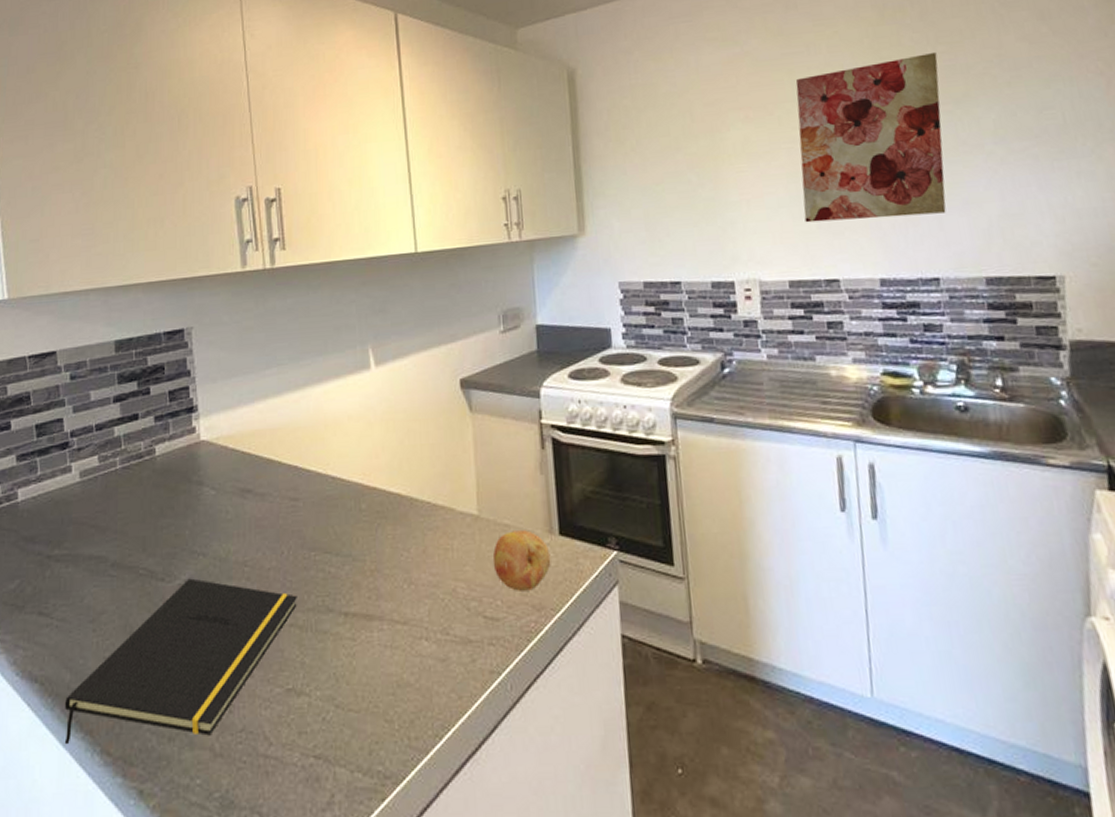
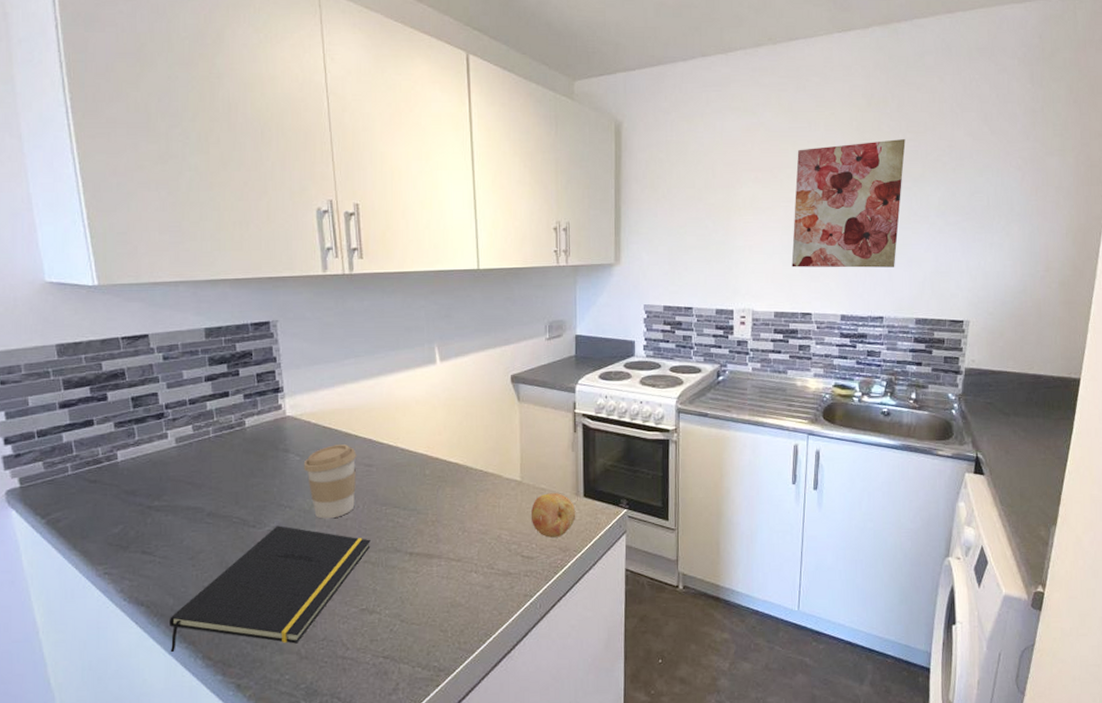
coffee cup: none [219,473,280,569] -> present [303,444,357,519]

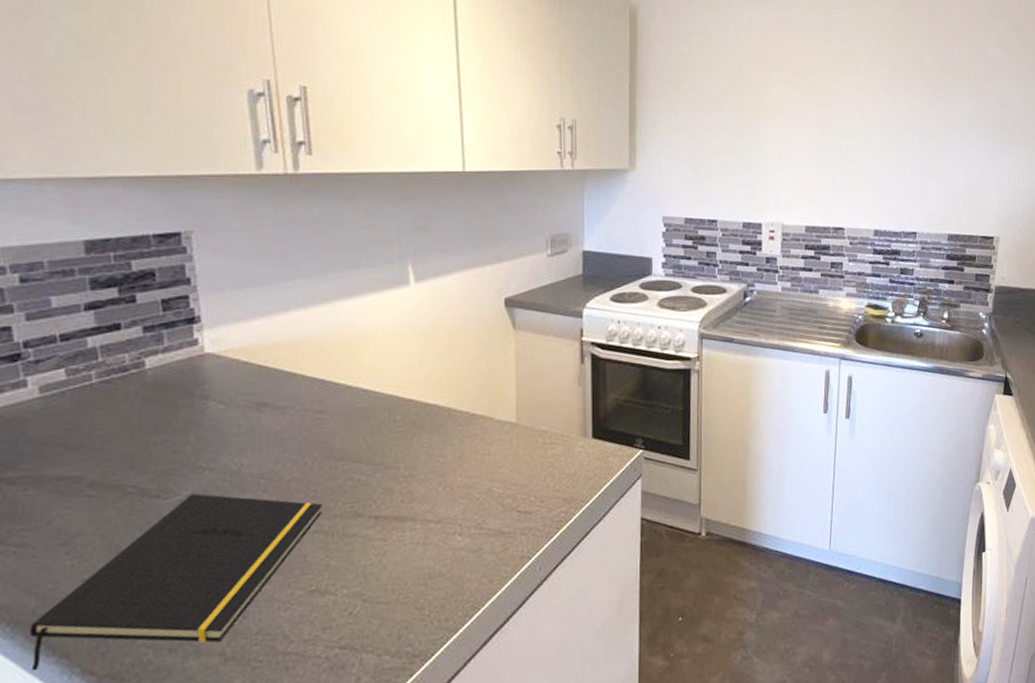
coffee cup: present [303,444,357,519] -> none [229,387,304,482]
fruit: present [530,493,576,538] -> none [528,435,583,488]
wall art: present [791,138,906,268] -> none [823,44,939,180]

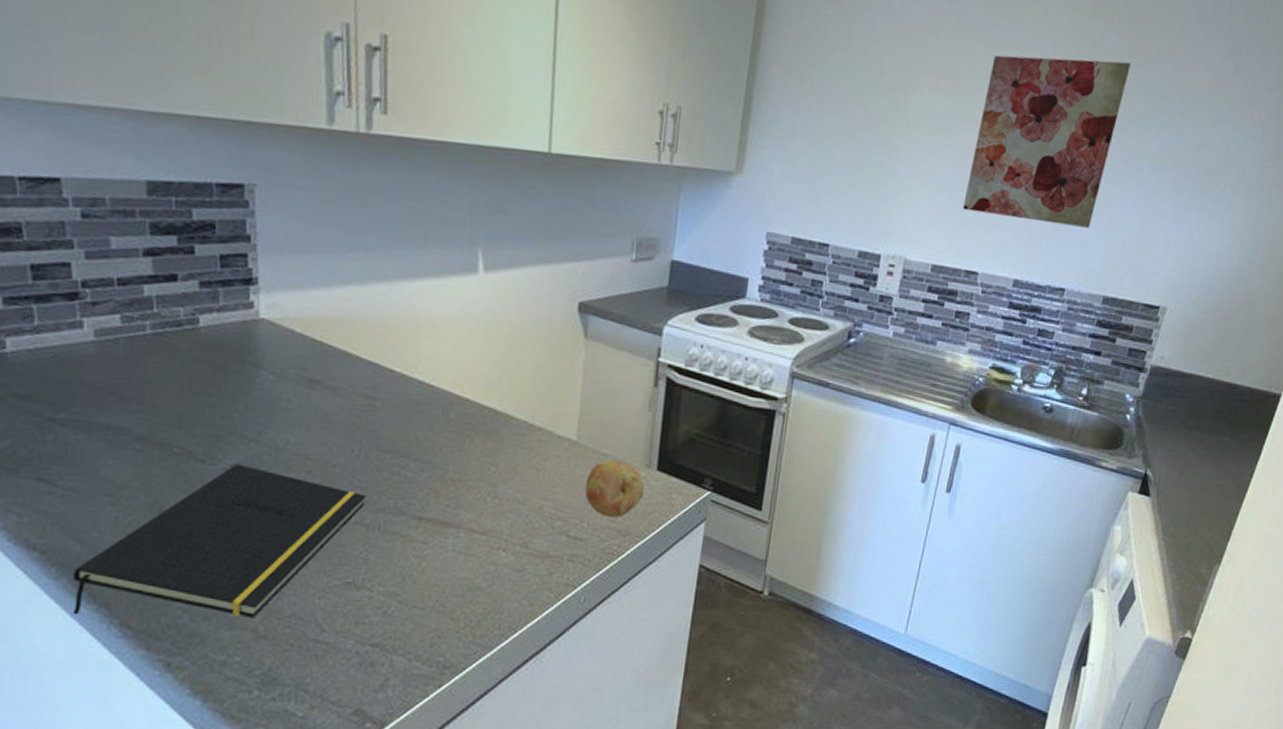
fruit: none [528,435,583,488] -> present [585,460,645,517]
wall art: none [823,44,939,180] -> present [962,55,1131,228]

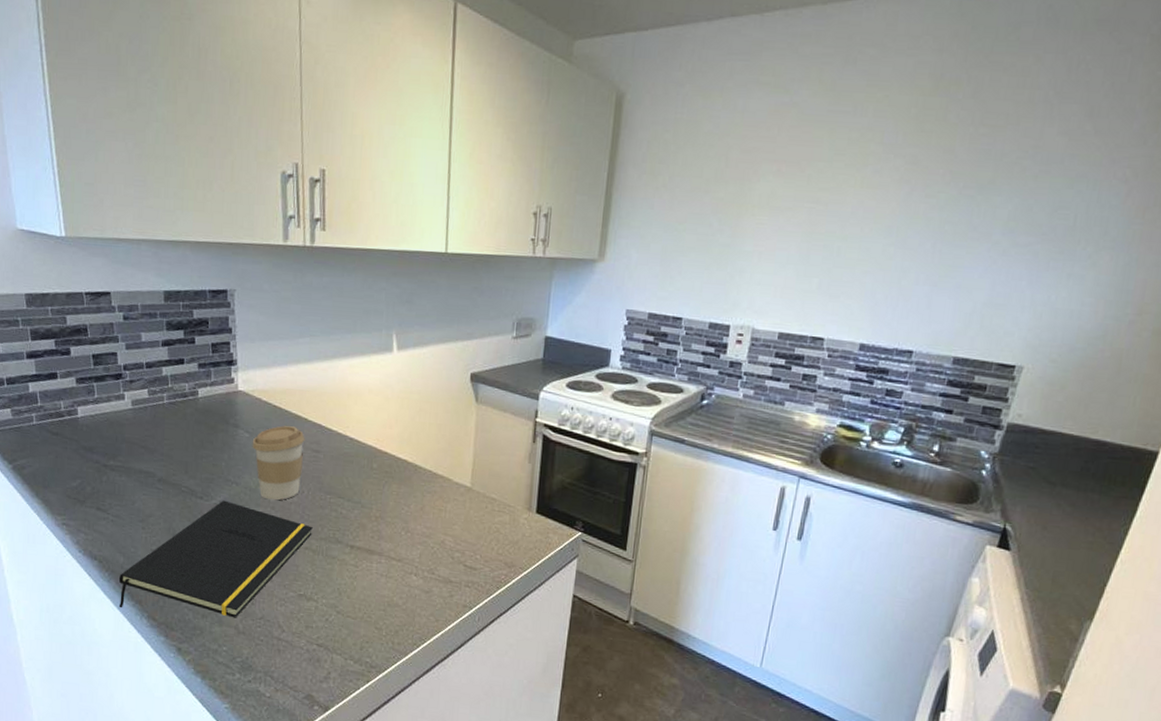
coffee cup: none [279,365,356,463] -> present [252,425,305,501]
fruit: present [585,460,645,517] -> none [477,504,526,552]
wall art: present [962,55,1131,228] -> none [807,133,977,293]

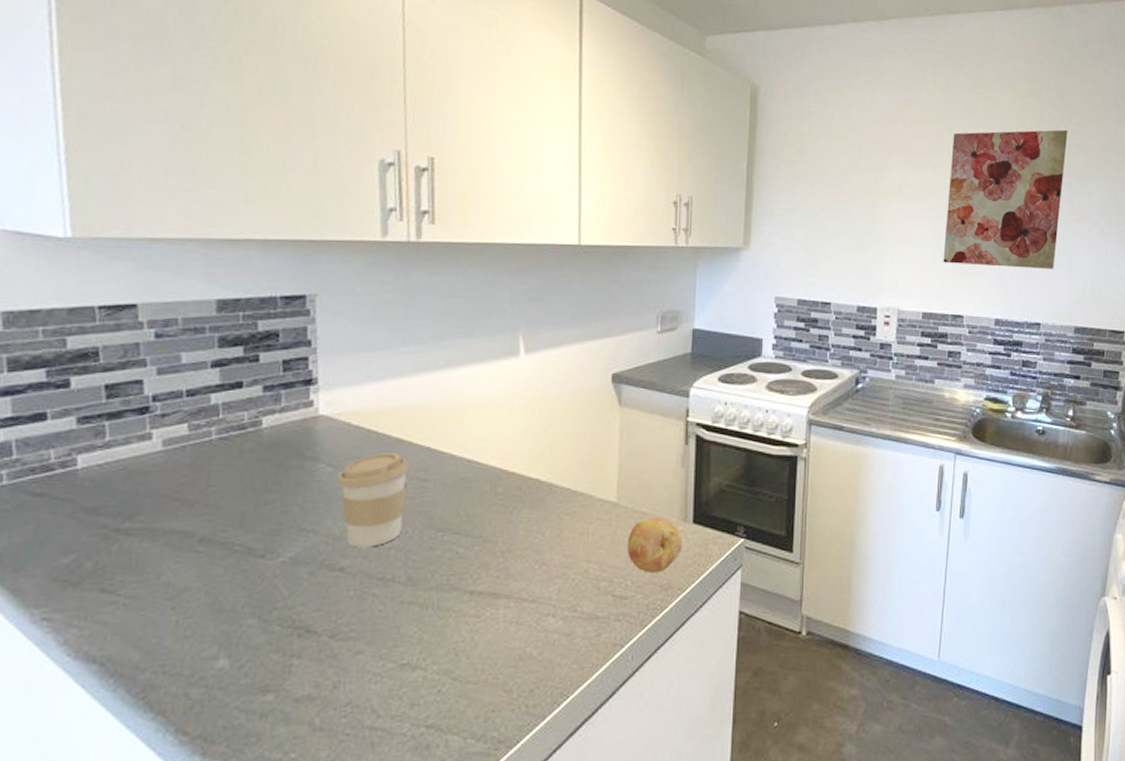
notepad: present [119,500,313,618] -> none [128,556,420,727]
fruit: none [477,504,526,552] -> present [626,518,683,573]
wall art: none [807,133,977,293] -> present [943,129,1068,269]

